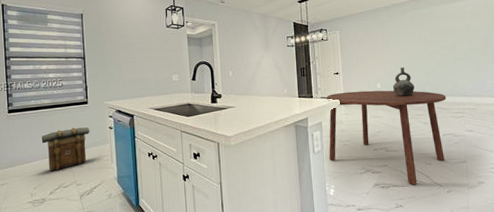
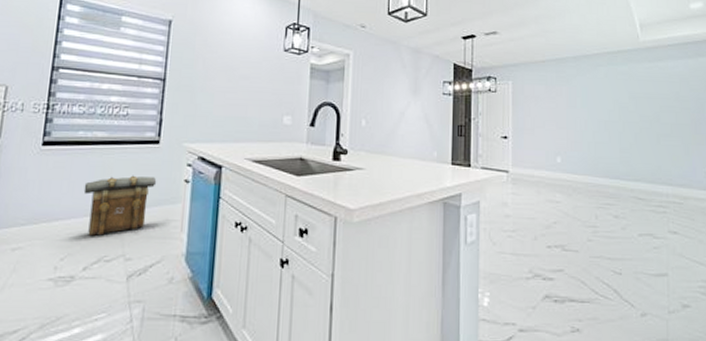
dining table: present [326,90,446,185] -> none [486,163,645,302]
ceramic vessel: present [393,67,415,97] -> none [577,137,605,177]

